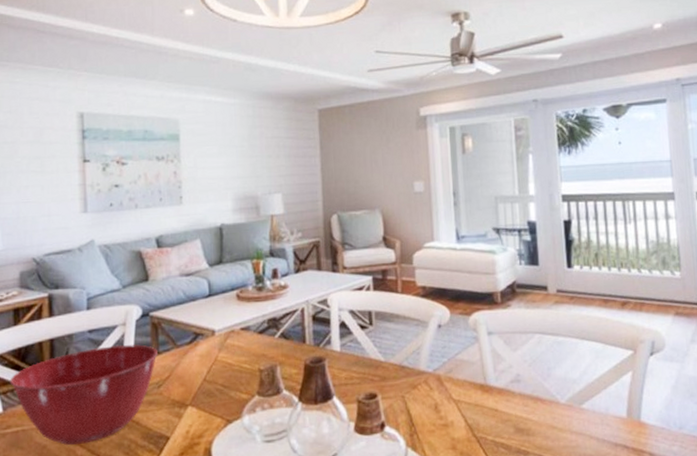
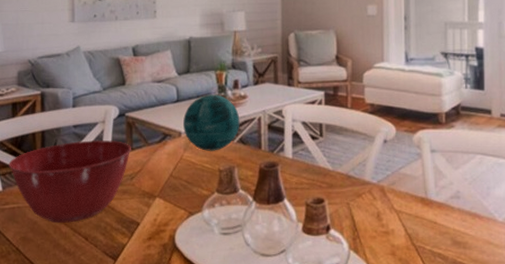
decorative orb: none [217,286,281,350] -> present [183,94,240,151]

